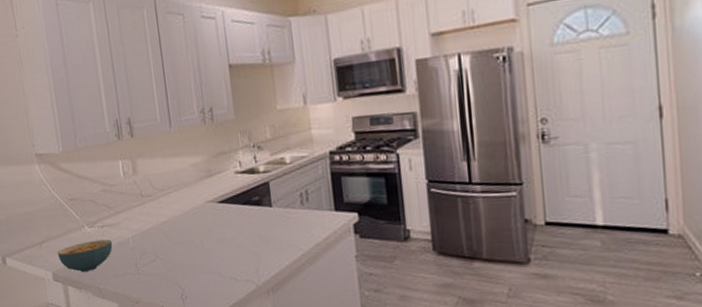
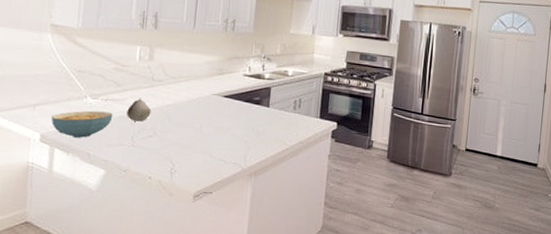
fruit: none [124,219,148,246] -> present [127,98,151,122]

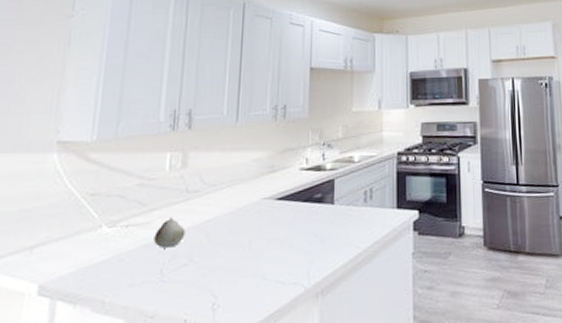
cereal bowl: present [51,110,113,138] -> none [53,241,136,282]

